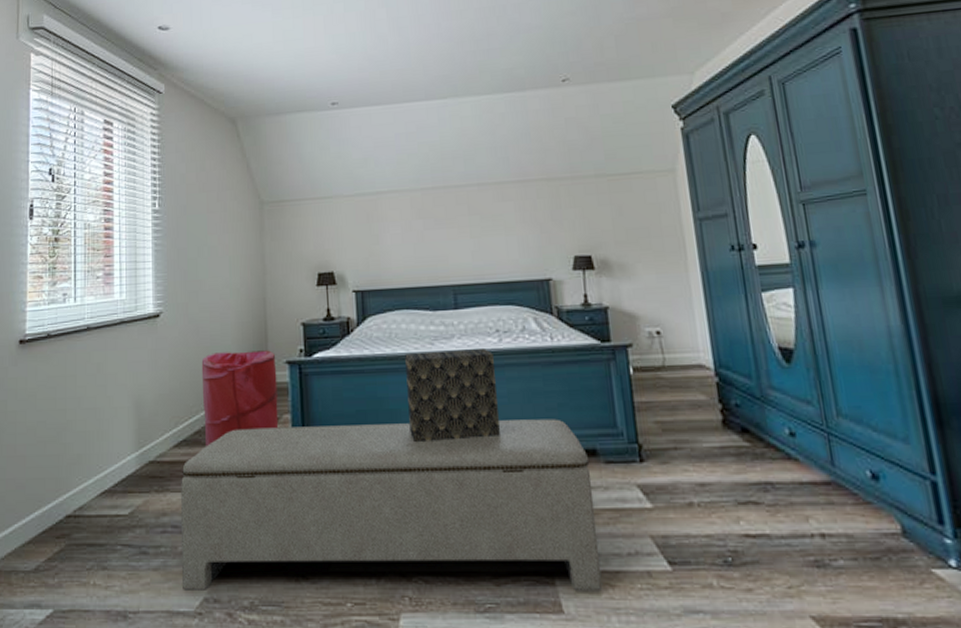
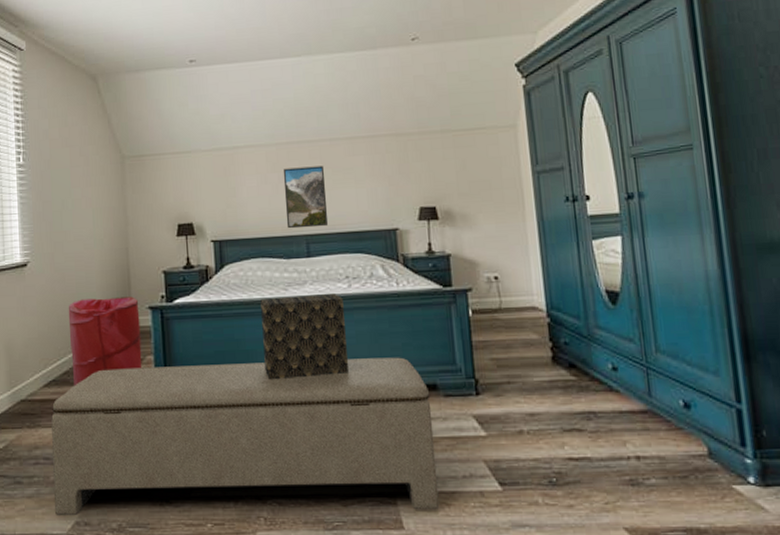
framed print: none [428,212,477,279] -> present [283,165,329,229]

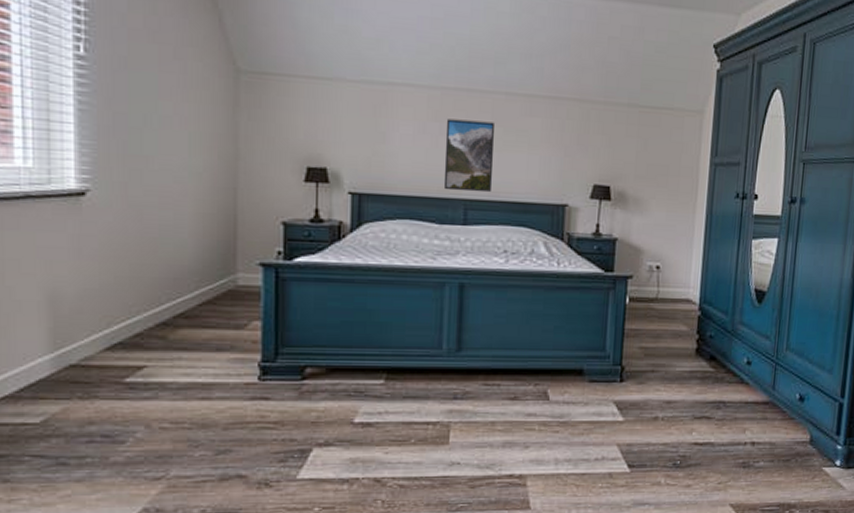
bench: present [51,357,440,515] -> none [114,333,575,501]
laundry hamper: present [68,296,142,386] -> none [145,245,247,352]
decorative box: present [260,294,349,380] -> none [400,266,498,357]

